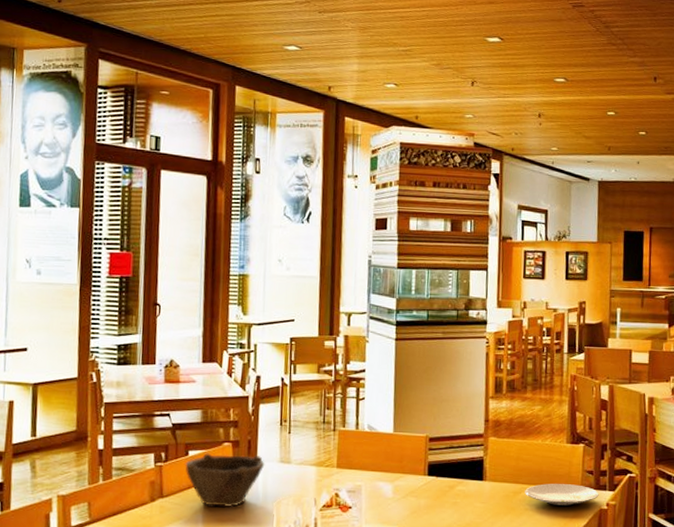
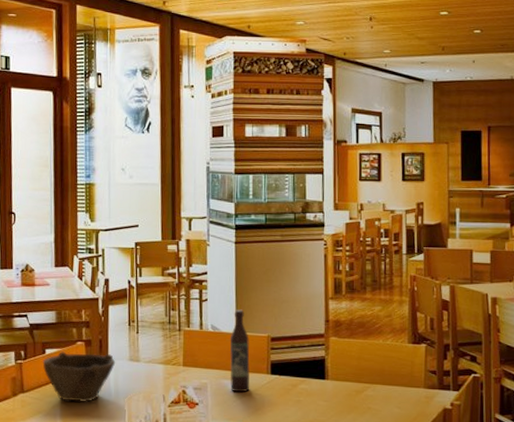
wine bottle: none [385,408,407,495] -> present [230,309,250,393]
plate: present [525,484,599,507] -> none [367,383,443,406]

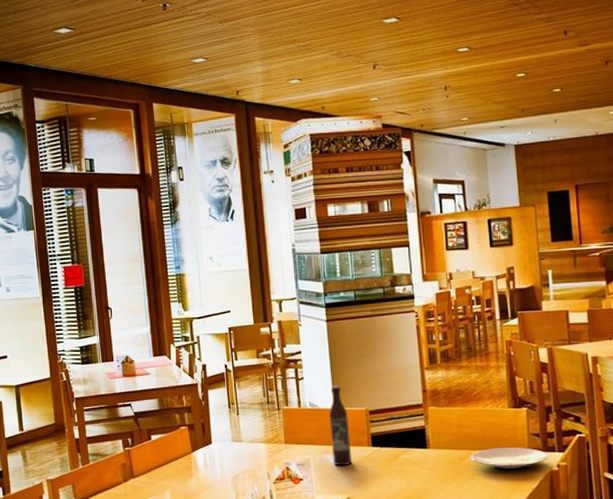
bowl: present [42,351,116,403] -> none [149,437,219,485]
plate: none [367,383,443,406] -> present [470,448,548,470]

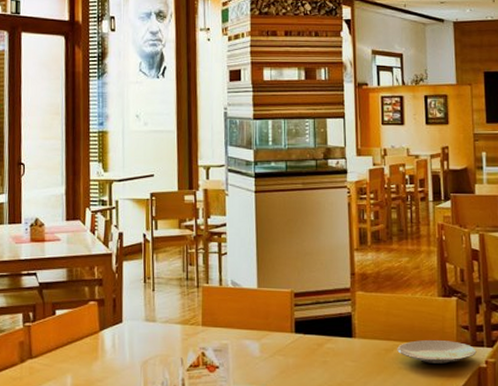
wine bottle: present [328,385,353,466] -> none [251,263,273,354]

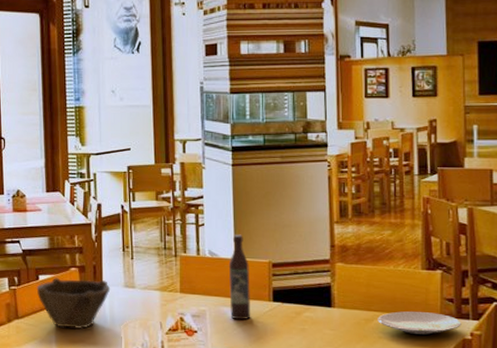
bowl: none [52,312,131,369] -> present [36,277,111,330]
wine bottle: none [251,263,273,354] -> present [228,234,251,320]

